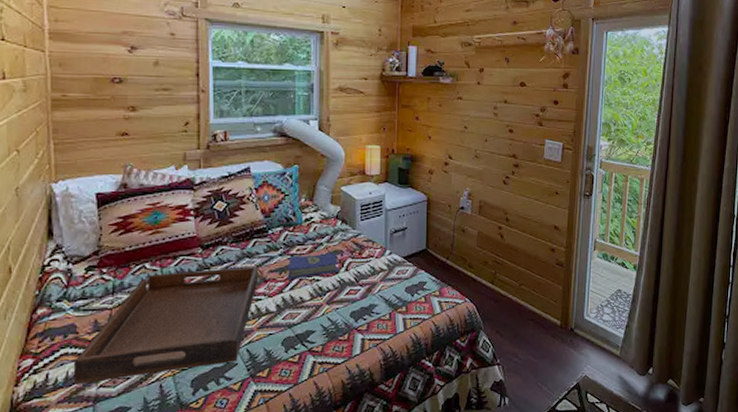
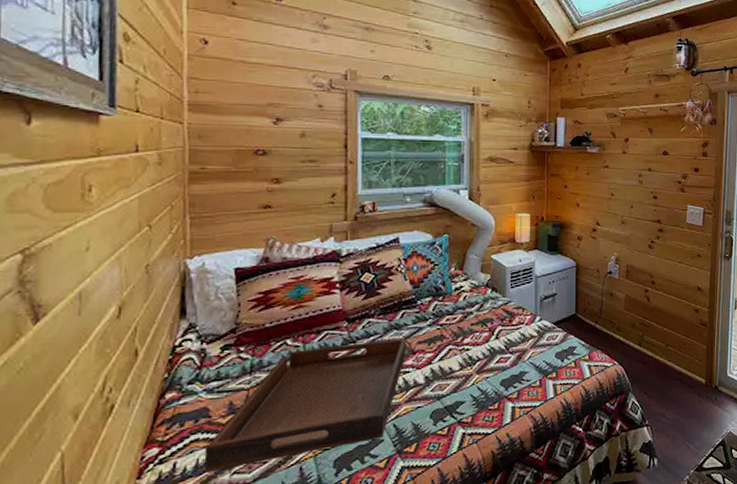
hardcover book: present [288,253,339,279] -> none [437,321,490,350]

